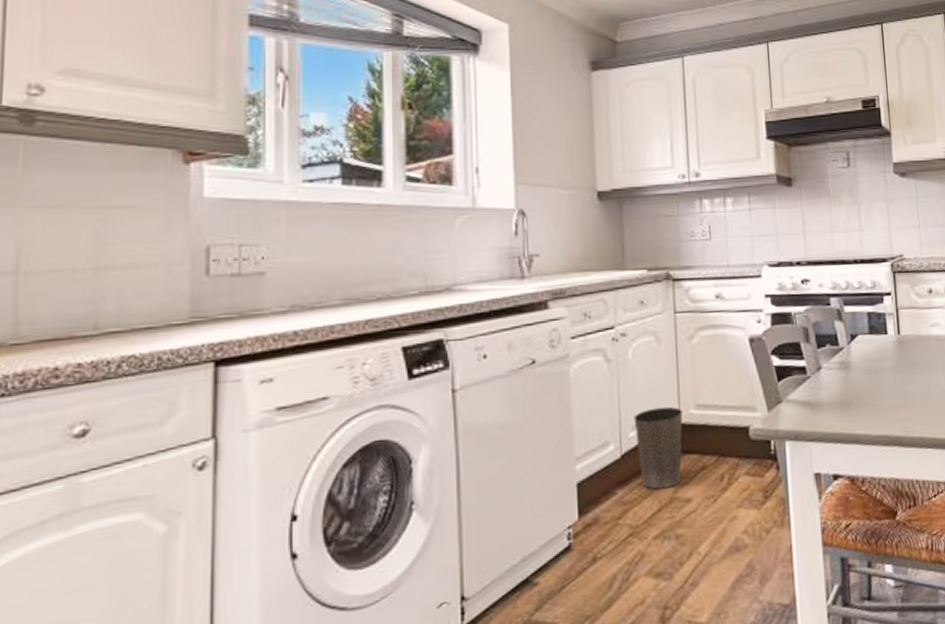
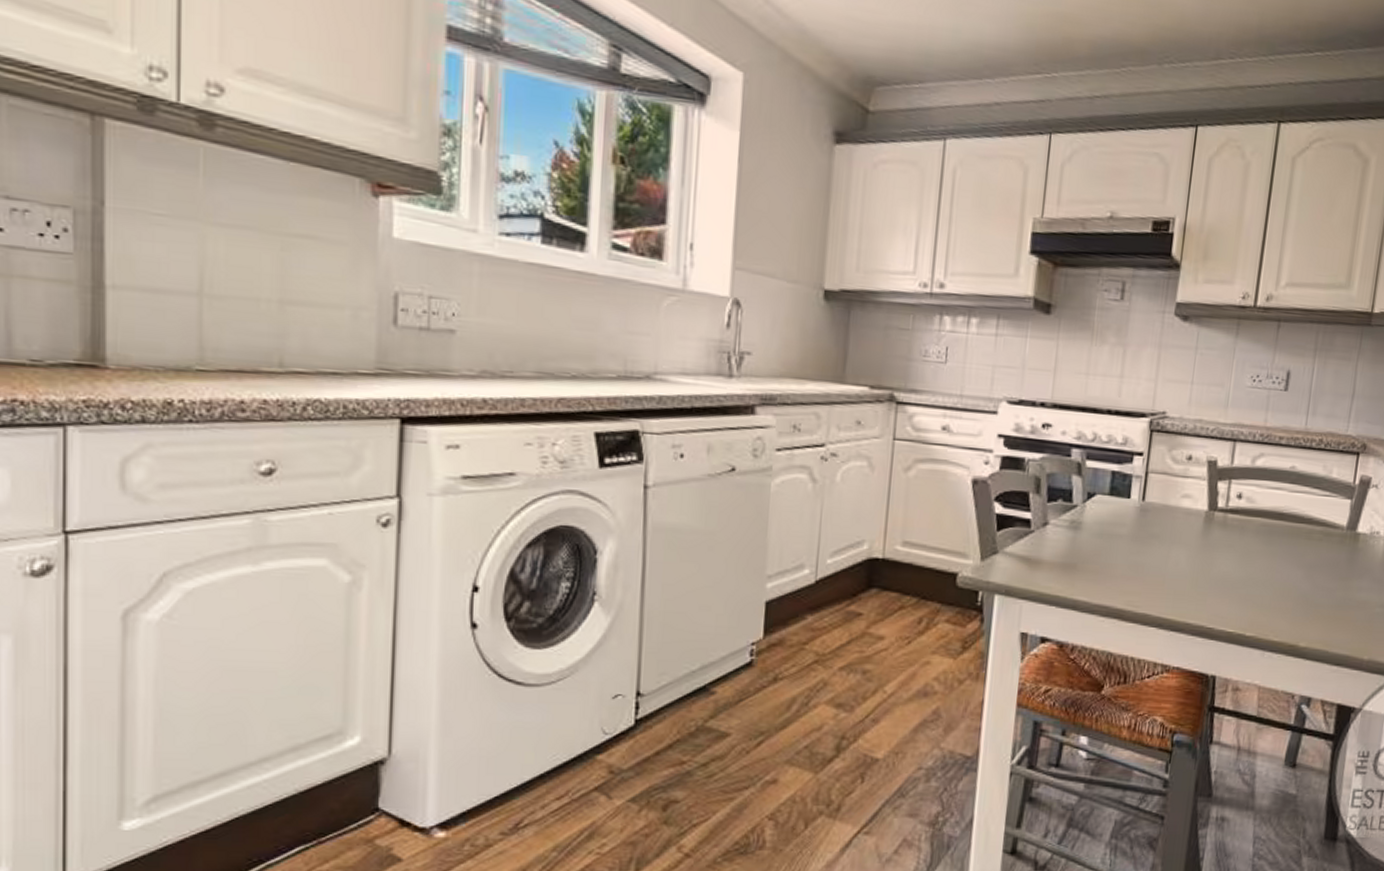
waste basket: present [633,406,683,490] -> none [833,537,887,622]

